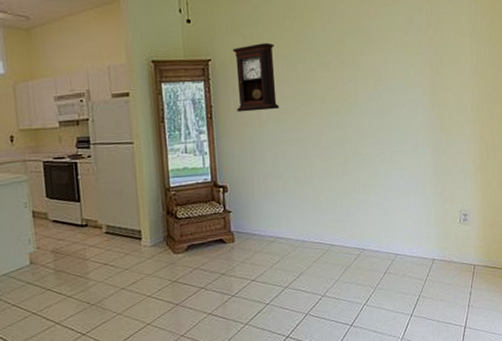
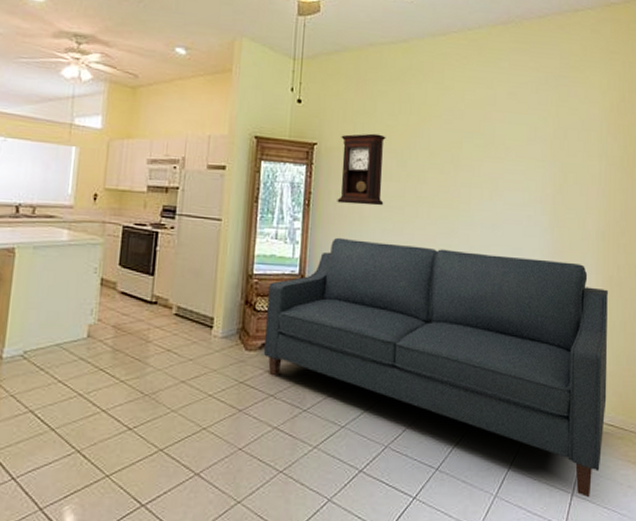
sofa: none [186,135,489,328] -> present [264,237,608,498]

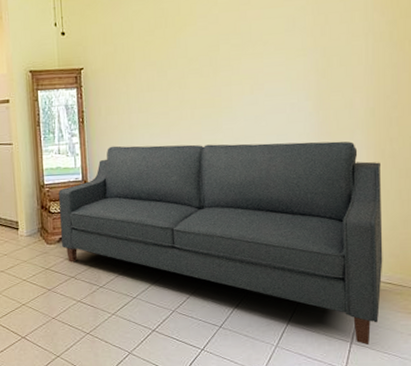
pendulum clock: present [337,133,386,206] -> none [104,50,150,117]

